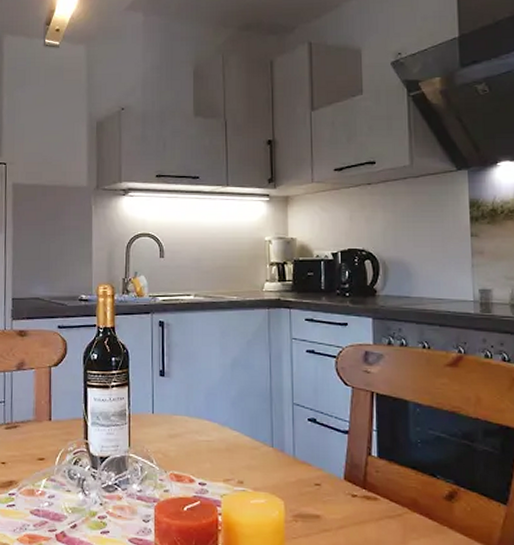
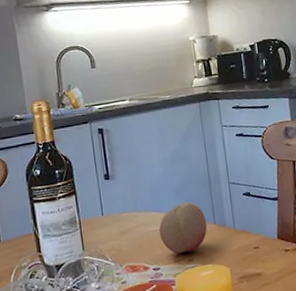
fruit: none [209,416,264,473] -> present [158,201,207,254]

